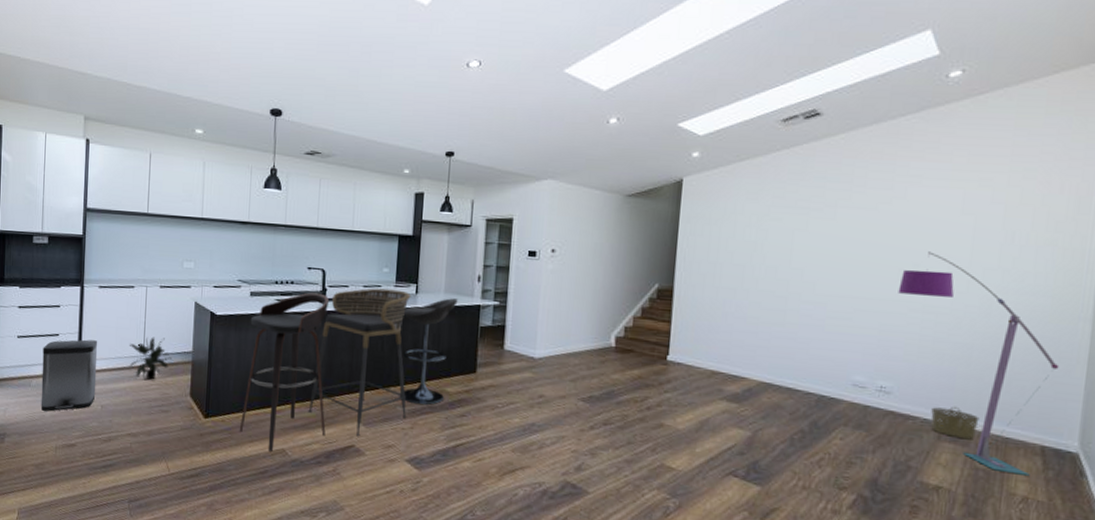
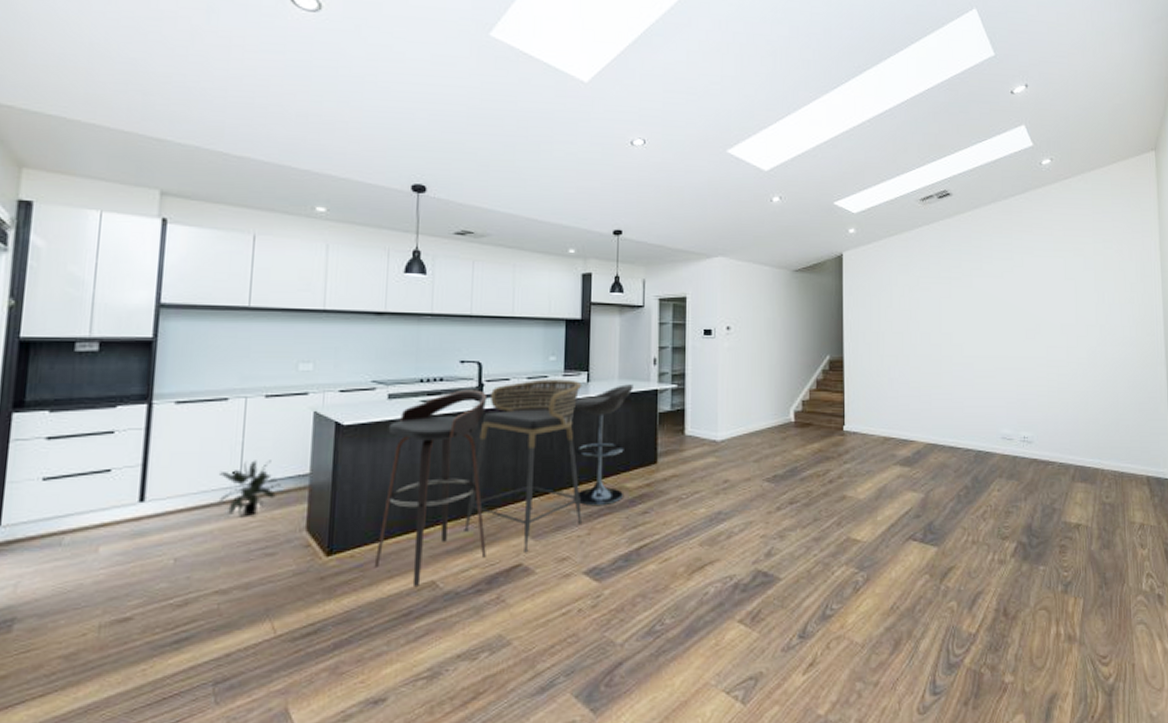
pedal bin: present [41,339,98,412] -> none [77,472,172,577]
floor lamp: present [898,251,1059,476] -> none [1027,312,1150,504]
basket: present [931,406,980,440] -> none [1064,448,1100,478]

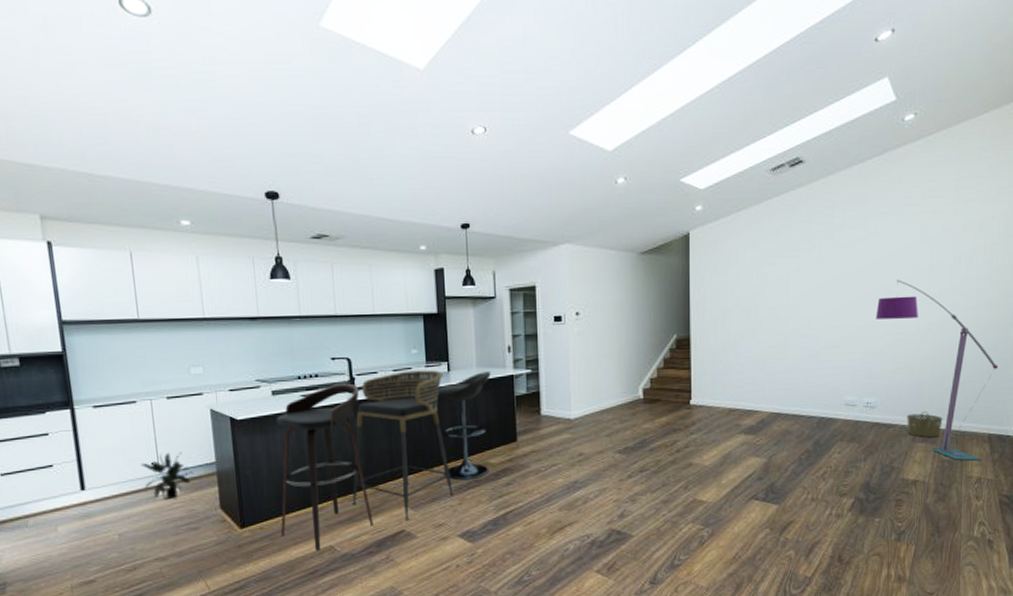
floor lamp: none [1027,312,1150,504] -> present [875,279,999,461]
basket: none [1064,448,1100,478] -> present [907,411,943,438]

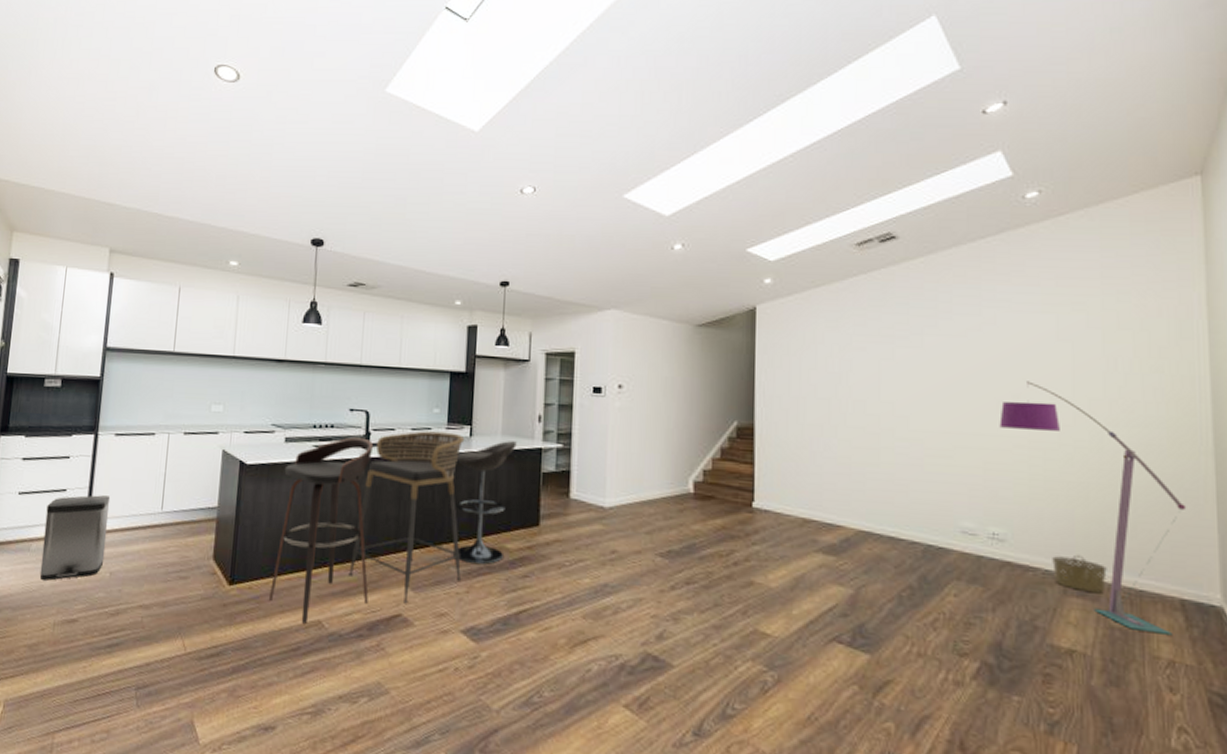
pedal bin: none [35,466,110,551] -> present [40,495,111,581]
potted plant: present [141,452,194,499] -> none [144,490,195,541]

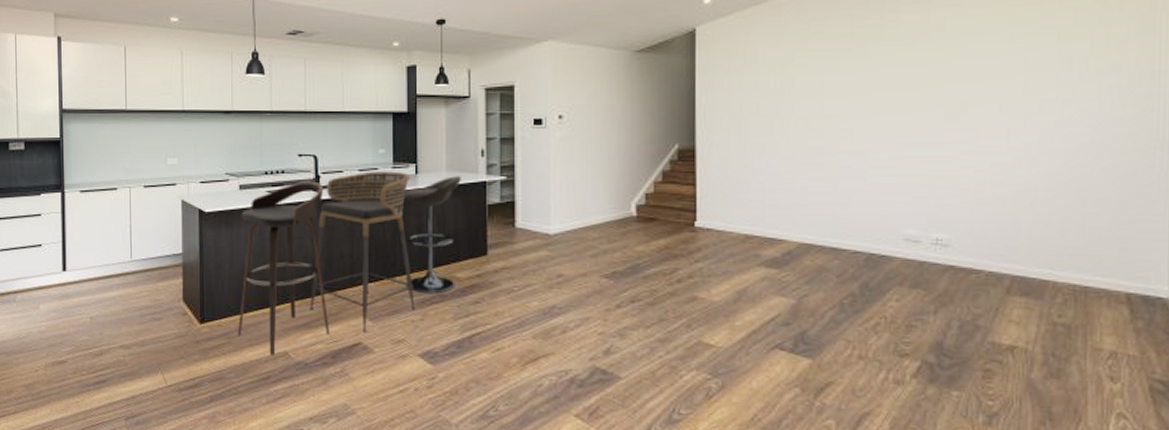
pedal bin: present [40,495,111,581] -> none [26,248,84,328]
floor lamp: present [999,381,1187,635] -> none [946,86,1138,328]
basket: present [1052,554,1107,594] -> none [996,255,1052,292]

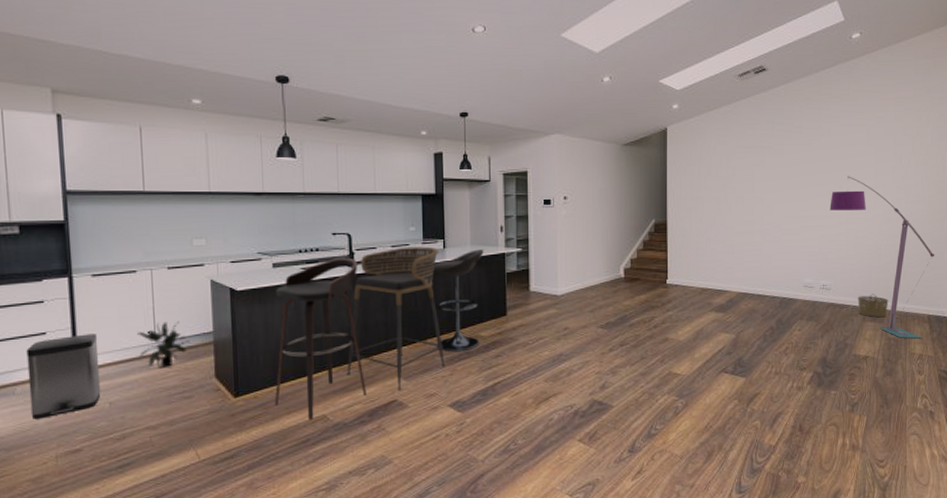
pedal bin: none [26,248,84,328] -> present [26,334,101,419]
potted plant: none [116,240,162,286] -> present [137,321,191,367]
floor lamp: none [946,86,1138,328] -> present [830,176,935,339]
basket: none [996,255,1052,292] -> present [858,293,889,318]

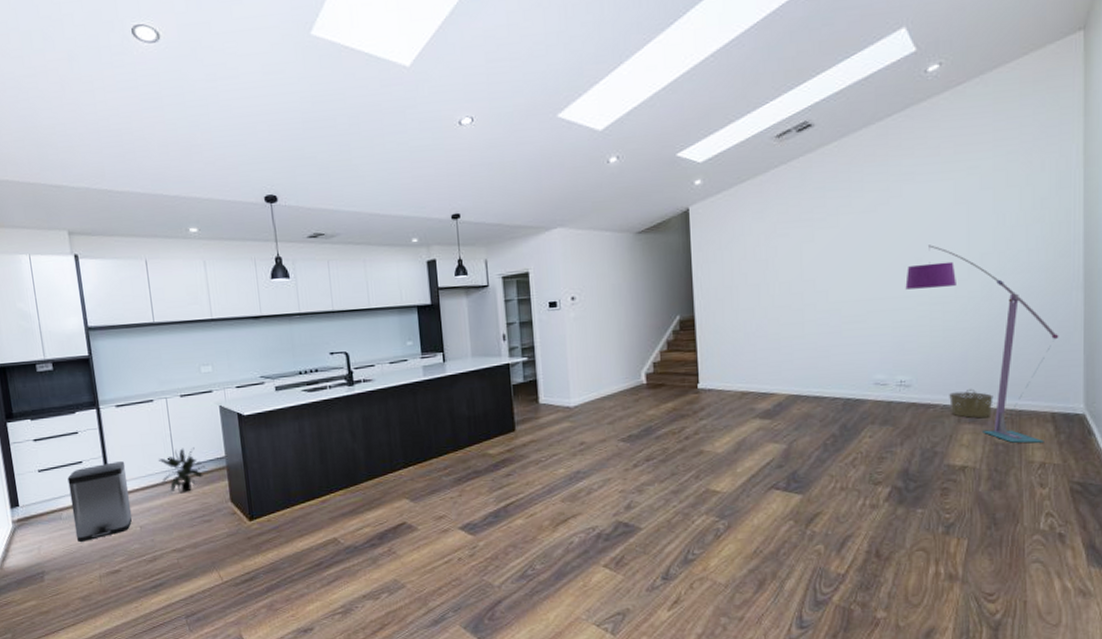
bar stool: present [274,257,367,421] -> none [279,377,375,544]
bar stool: present [346,246,446,391] -> none [353,361,454,513]
bar stool: present [433,249,484,351] -> none [434,361,487,471]

